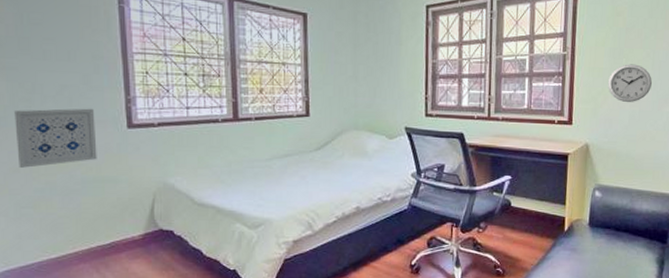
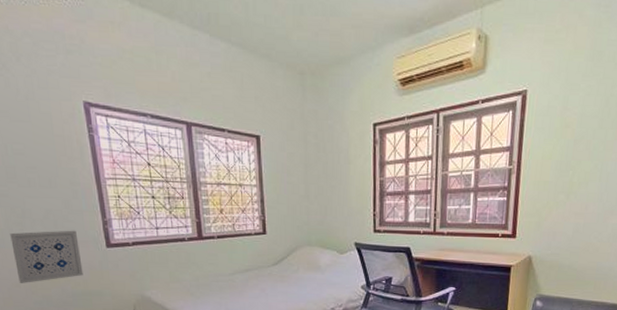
wall clock: present [608,64,652,103] -> none [553,176,599,216]

